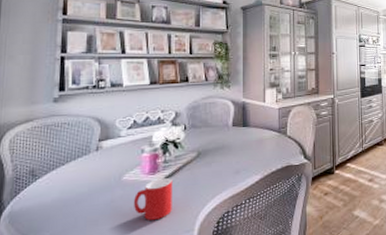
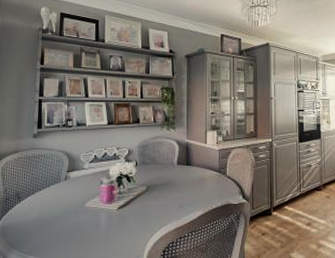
cup: present [134,178,173,220] -> none [94,208,126,243]

